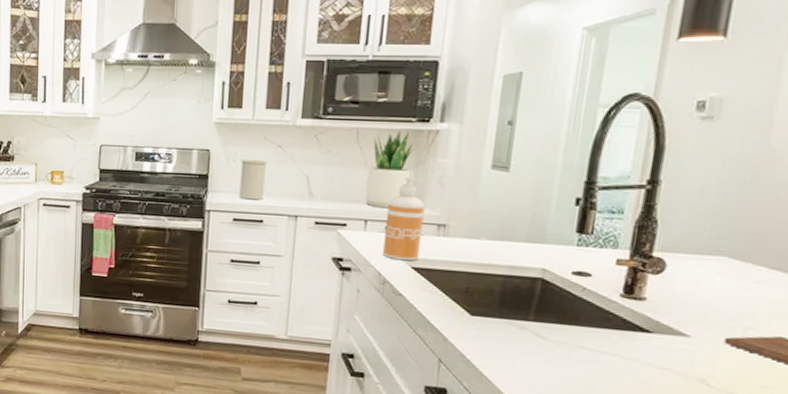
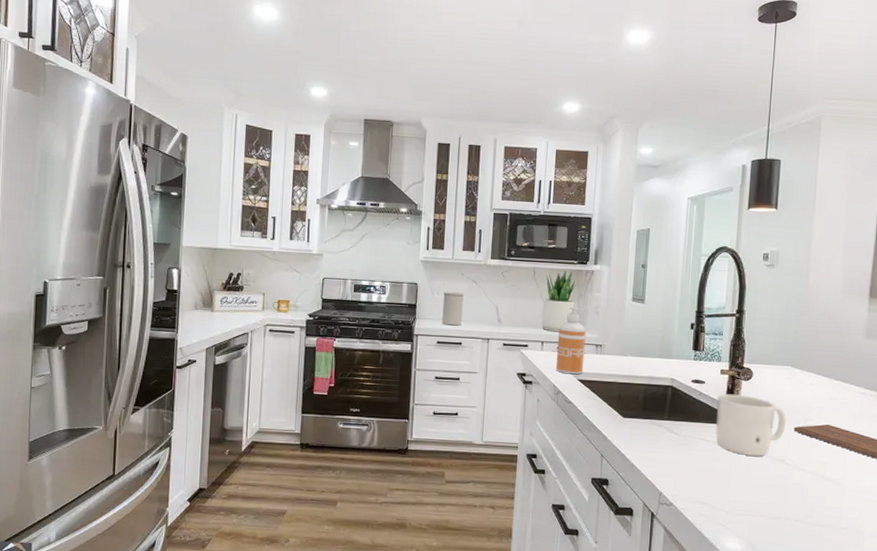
mug: none [602,290,714,373] -> present [716,393,786,456]

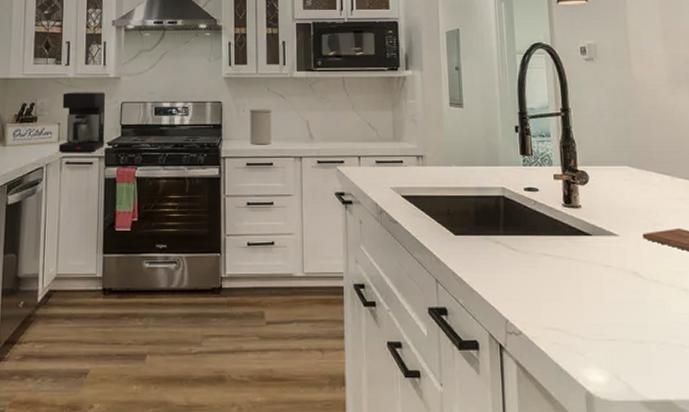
coffee maker: none [263,265,309,322] -> present [59,92,106,152]
planter: present [541,270,576,332] -> none [355,77,390,145]
soap dispenser: present [556,307,586,375] -> none [375,117,406,190]
mug: present [716,393,786,456] -> none [554,201,634,270]

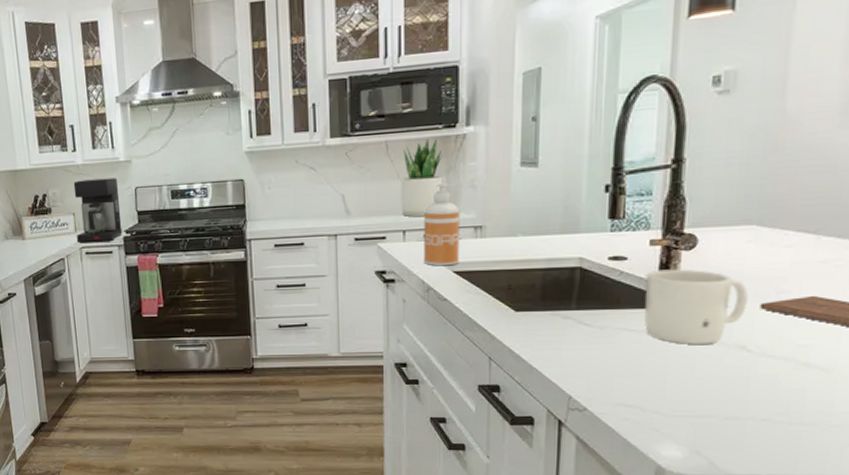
canister: present [250,108,272,145] -> none [276,183,302,225]
planter: none [355,77,390,145] -> present [401,138,443,217]
soap dispenser: none [375,117,406,190] -> present [424,183,460,267]
mug: none [554,201,634,270] -> present [644,269,748,344]

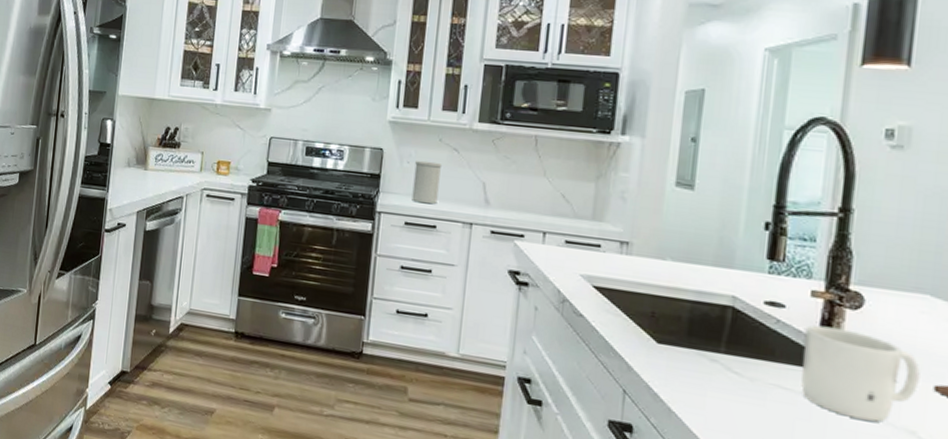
coffee maker: present [73,177,123,242] -> none [200,119,254,187]
canister: none [276,183,302,225] -> present [411,160,443,205]
planter: present [401,138,443,217] -> none [544,140,594,221]
soap dispenser: present [424,183,460,267] -> none [562,189,608,280]

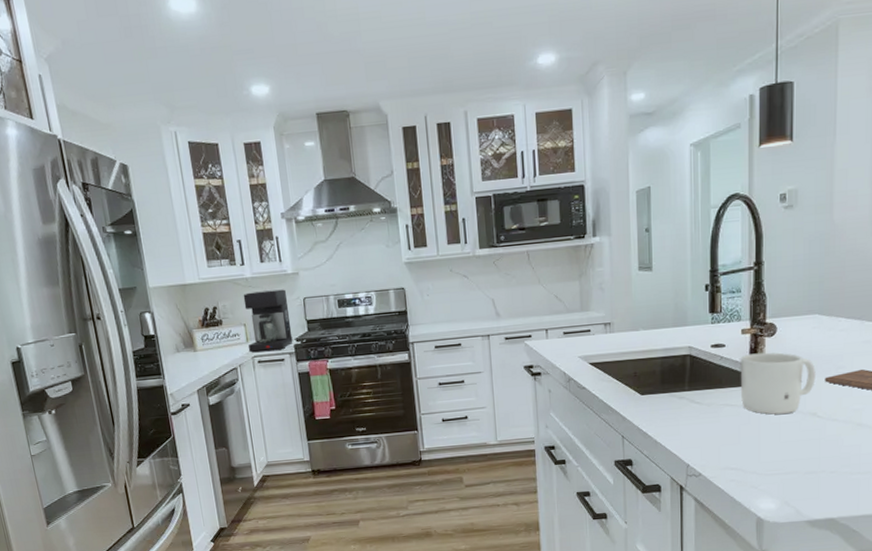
coffee maker: none [200,119,254,187] -> present [243,289,293,352]
canister: present [411,160,443,205] -> none [434,290,458,328]

